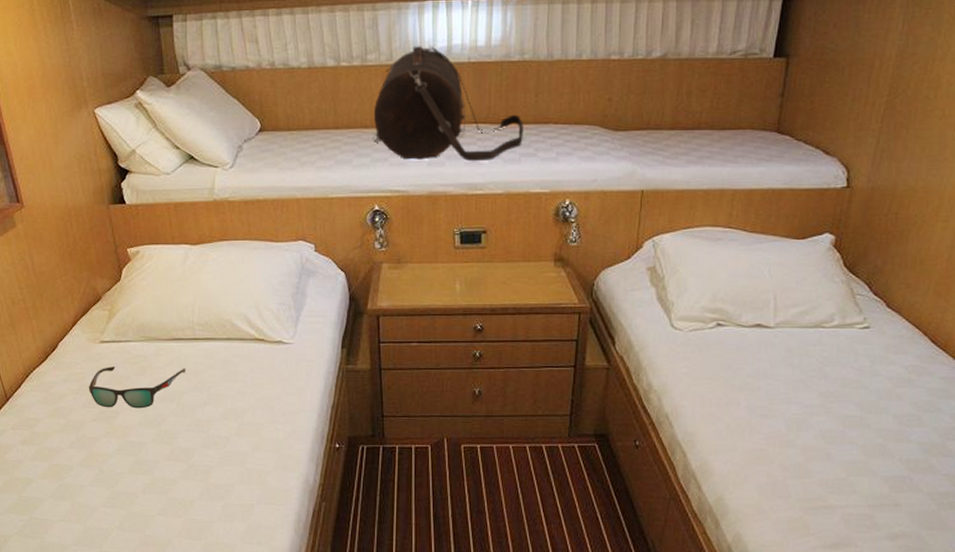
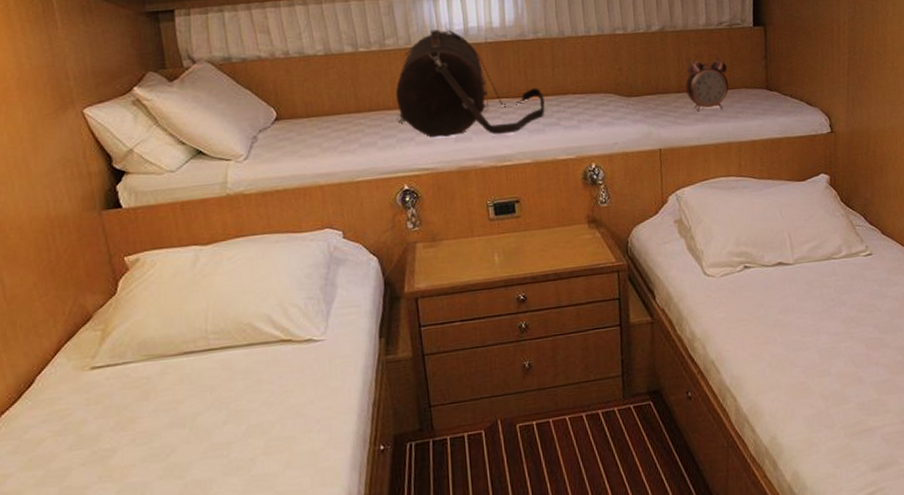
sunglasses: present [88,366,186,409] -> none [75,385,200,447]
alarm clock: none [682,85,734,152] -> present [685,52,729,112]

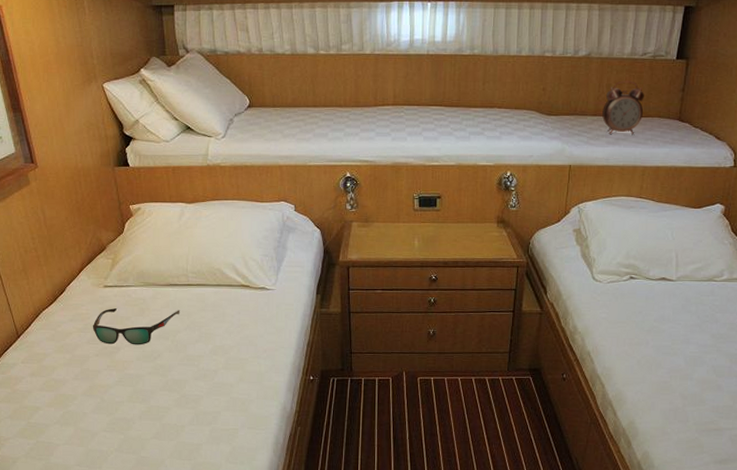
sunglasses: none [75,385,200,447] -> present [92,308,180,345]
duffel bag: present [395,29,545,137] -> none [346,39,473,138]

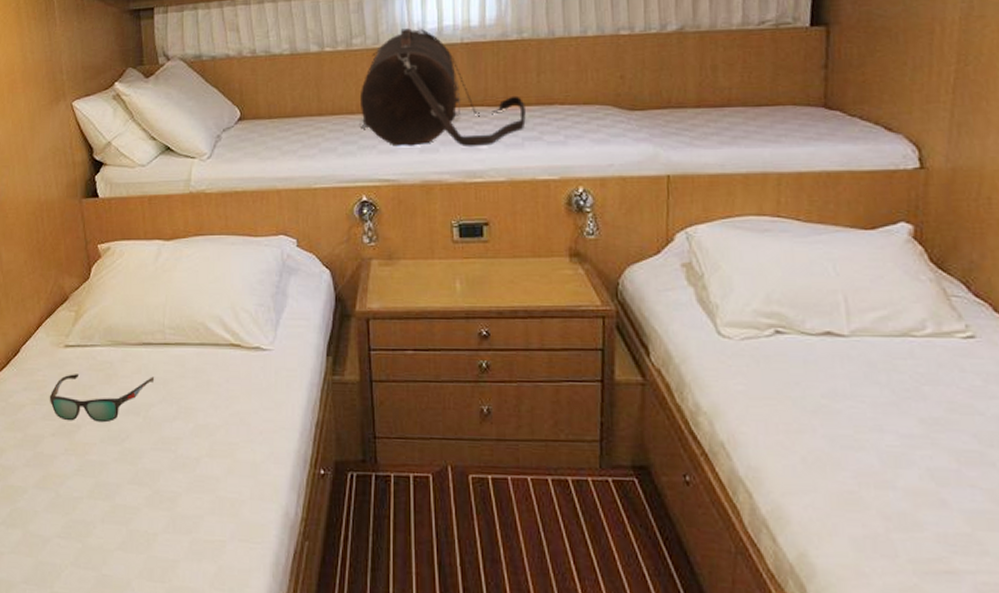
duffel bag: none [346,39,473,138] -> present [359,28,526,148]
alarm clock: present [602,80,644,135] -> none [708,58,770,132]

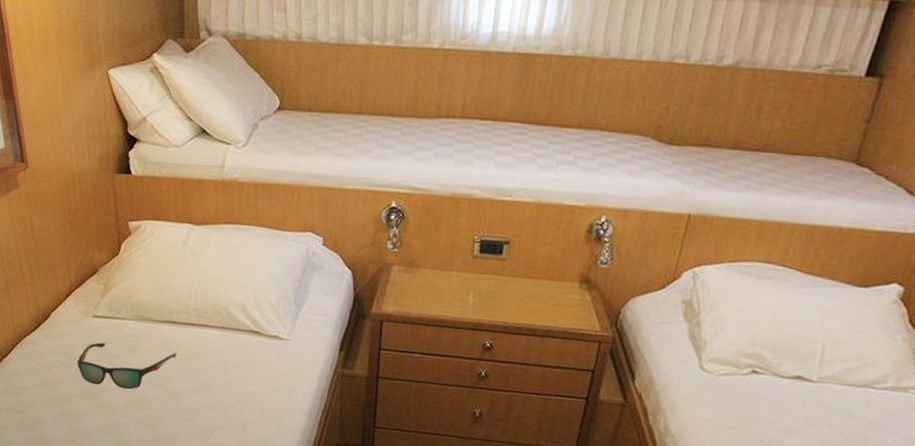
duffel bag: present [359,28,526,148] -> none [398,29,566,165]

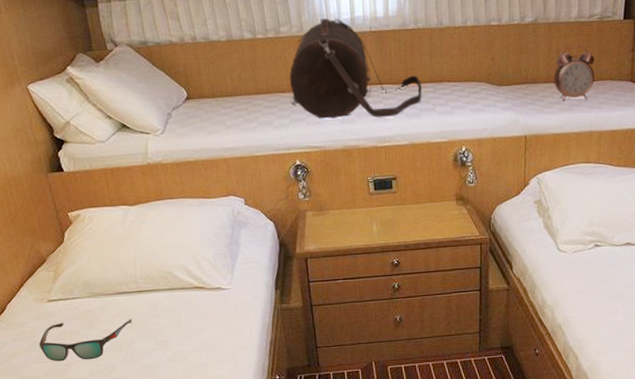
duffel bag: none [398,29,566,165] -> present [289,18,422,119]
alarm clock: none [744,102,810,178] -> present [554,44,595,102]

